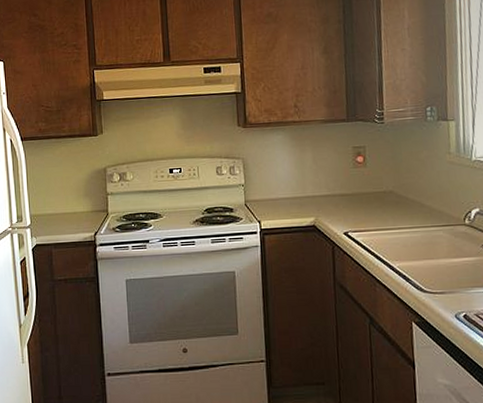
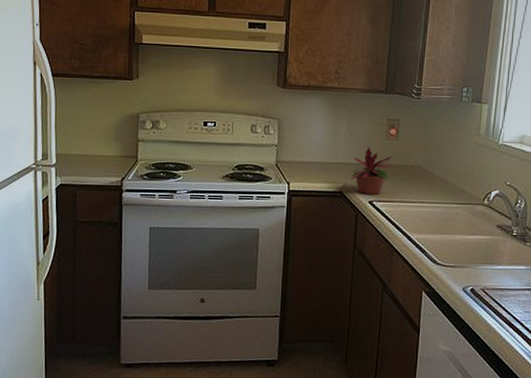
potted plant: none [322,177,367,226] -> present [351,147,395,195]

